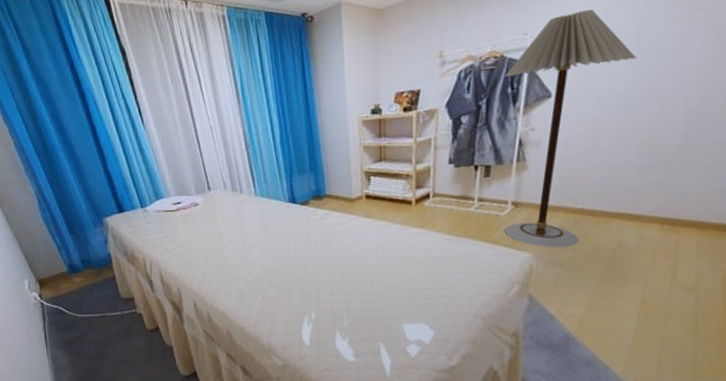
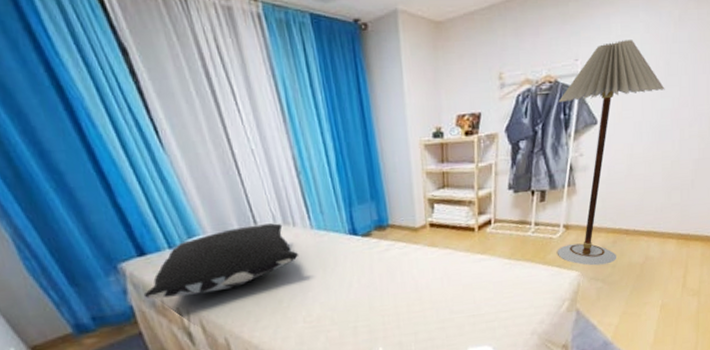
pillow: none [119,190,243,249] -> present [143,223,298,299]

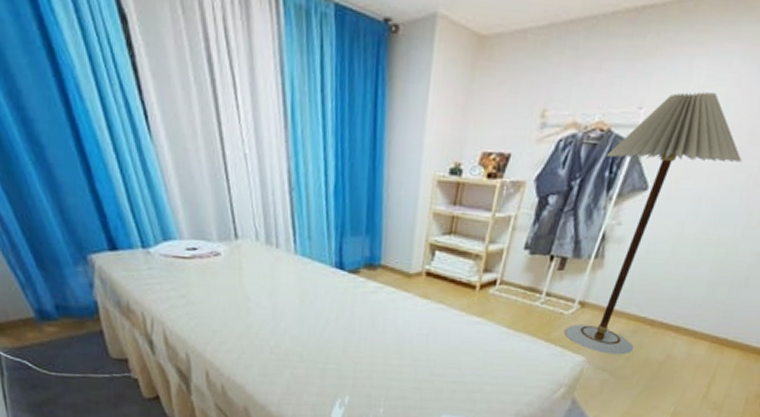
pillow: present [143,223,298,299] -> none [110,238,276,303]

